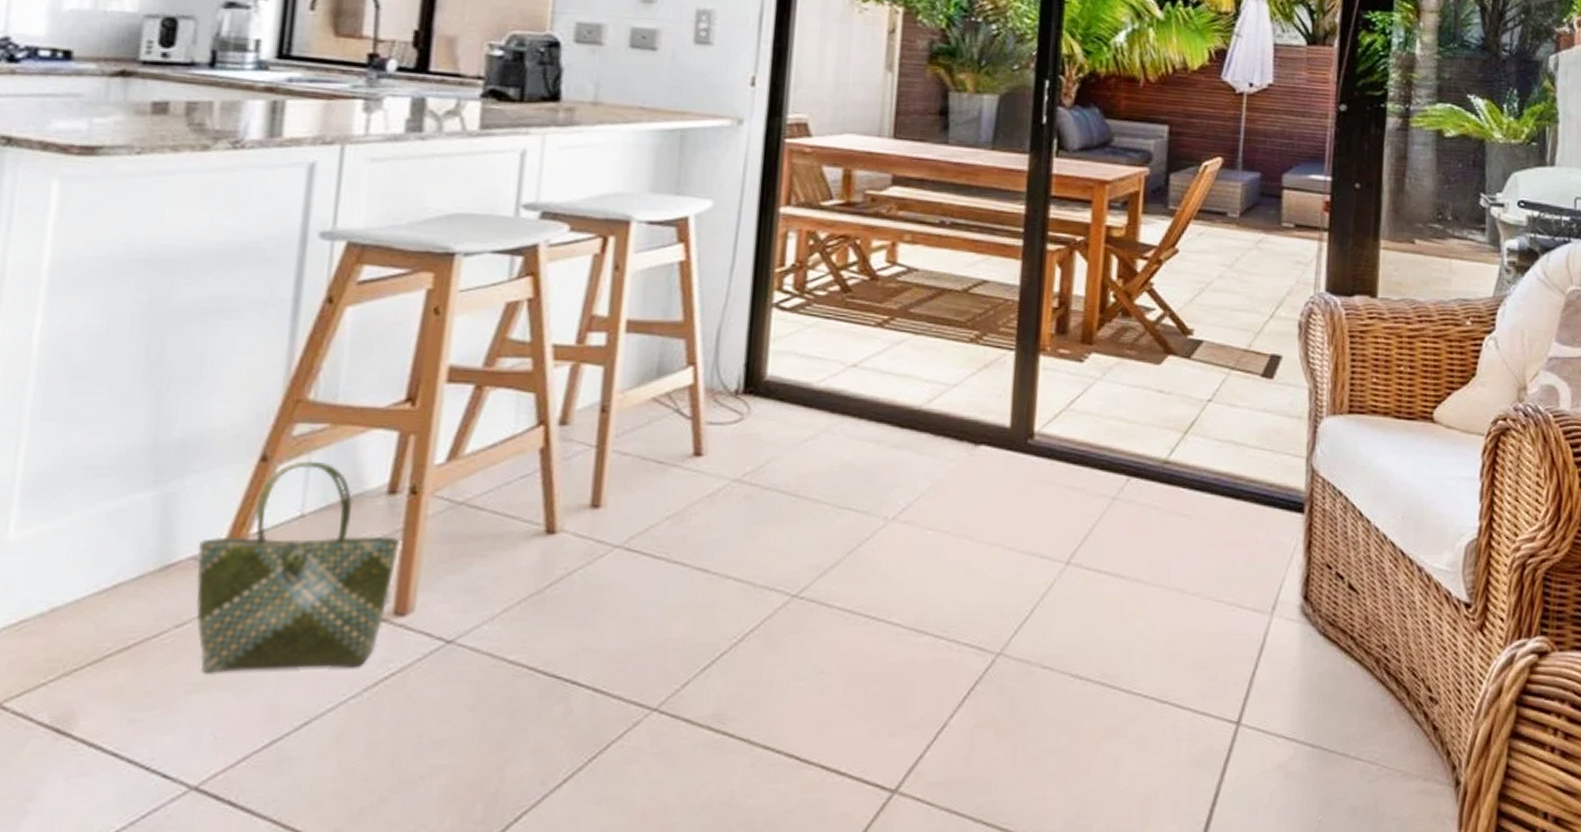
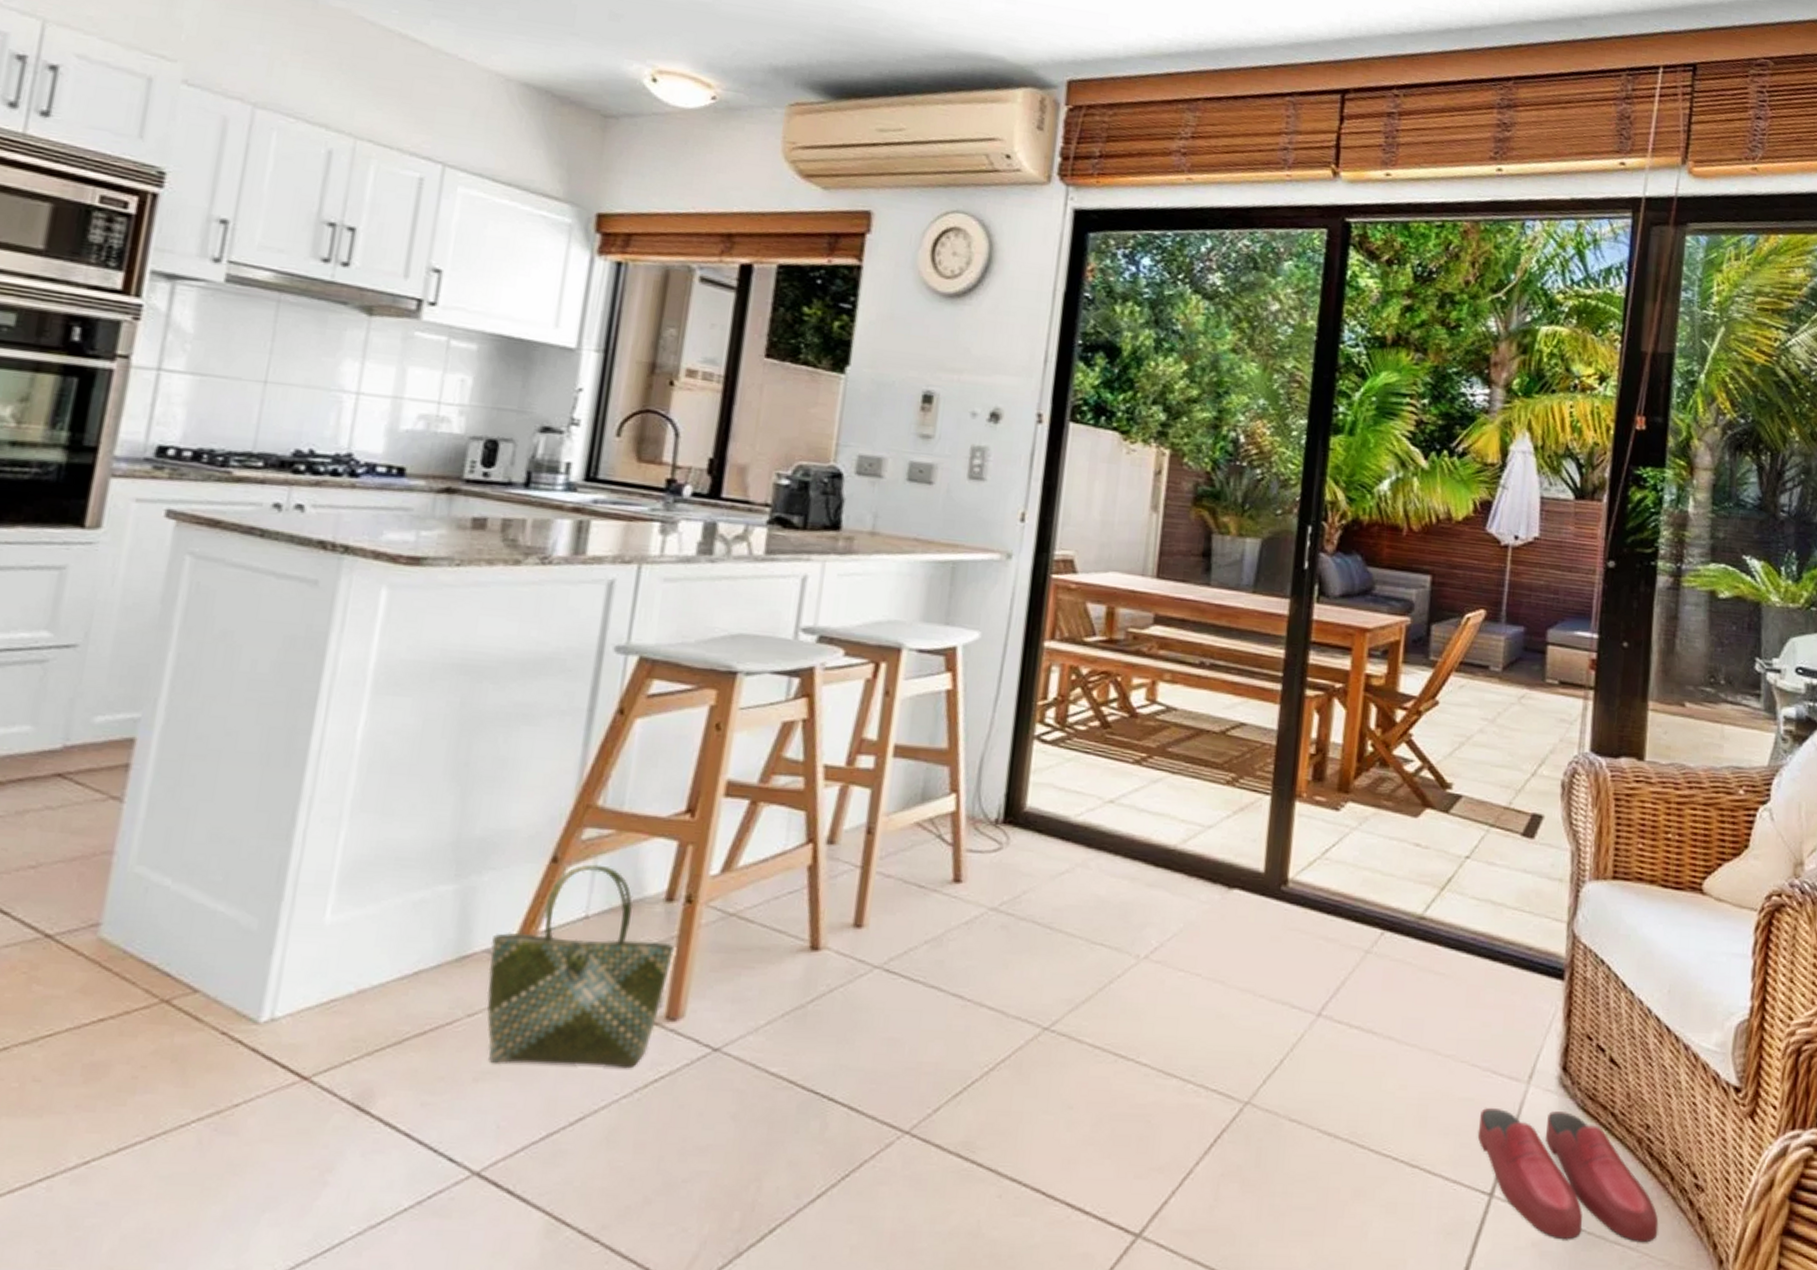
slippers: none [1224,639,1396,759] -> present [1478,1107,1659,1242]

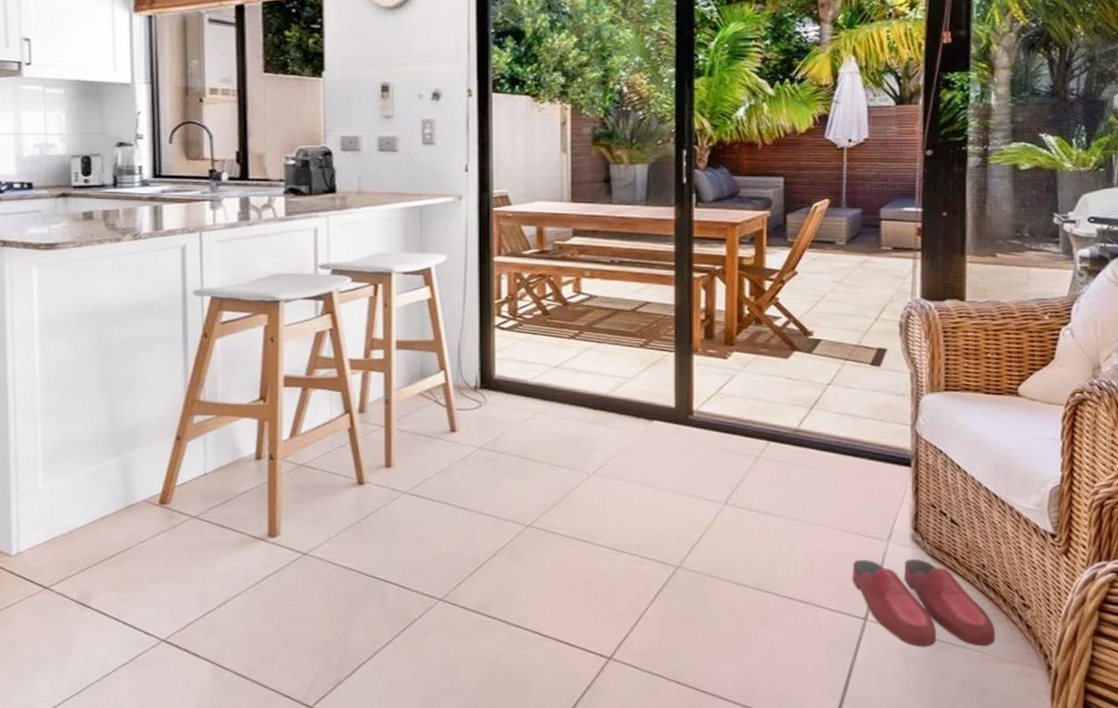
shopping bag: present [486,864,675,1069] -> none [146,439,267,571]

